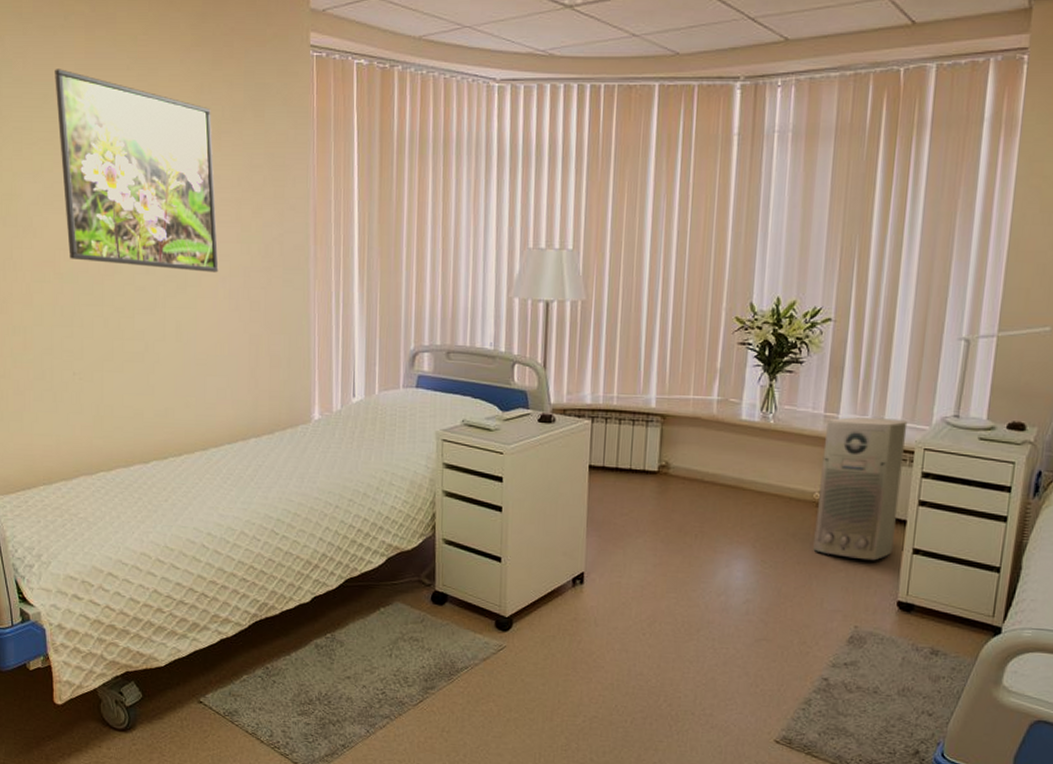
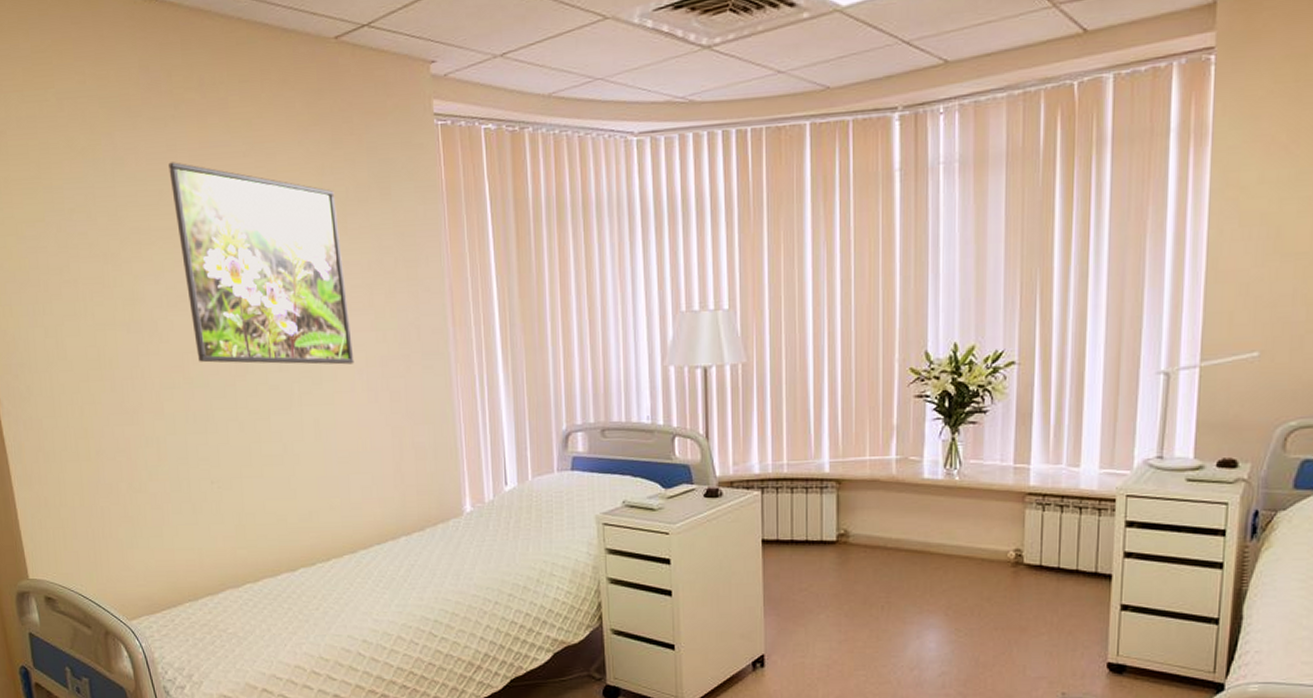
air purifier: present [813,417,908,561] -> none [1011,465,1106,621]

